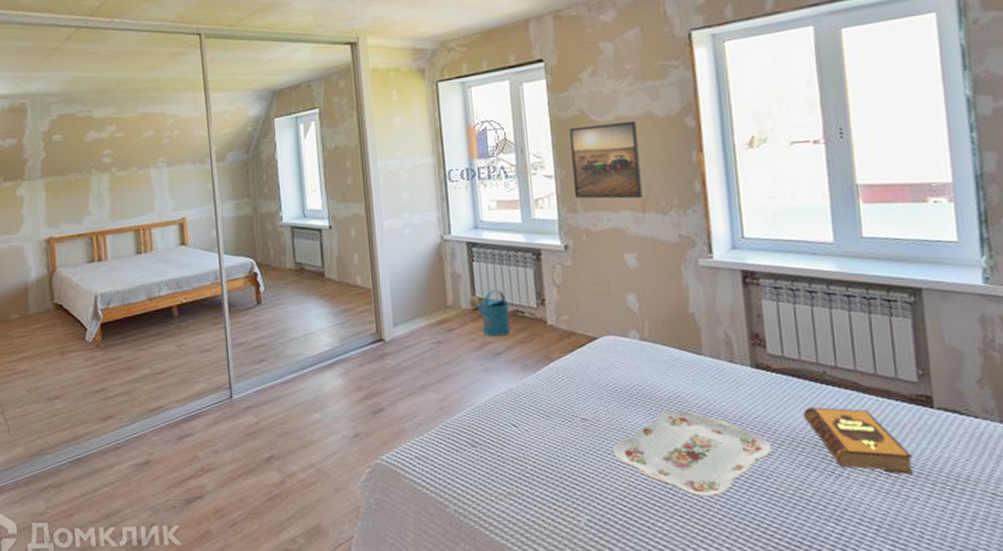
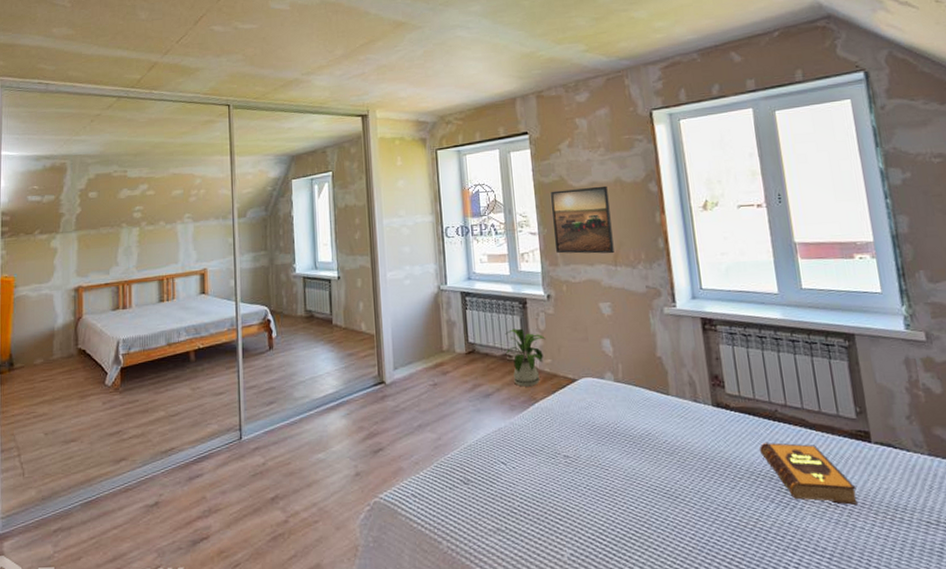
watering can: present [469,289,510,336] -> none [462,335,499,379]
house plant: none [516,282,562,345] -> present [505,328,546,387]
serving tray: present [613,410,772,497] -> none [592,447,734,530]

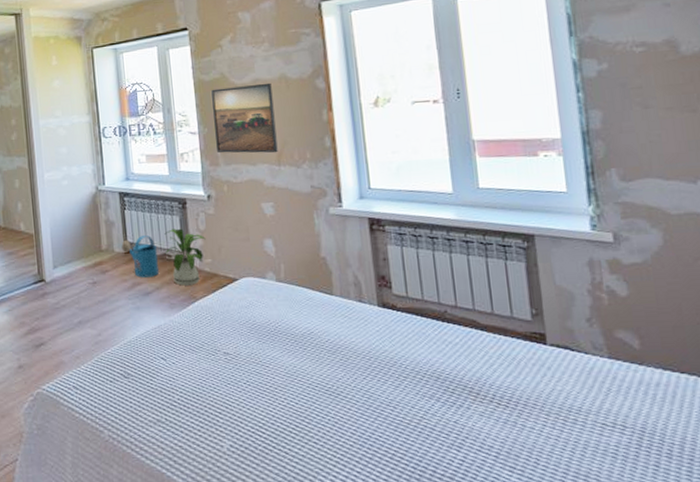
watering can: none [462,335,499,379] -> present [121,234,159,278]
hardback book: present [760,442,859,505] -> none [427,342,530,405]

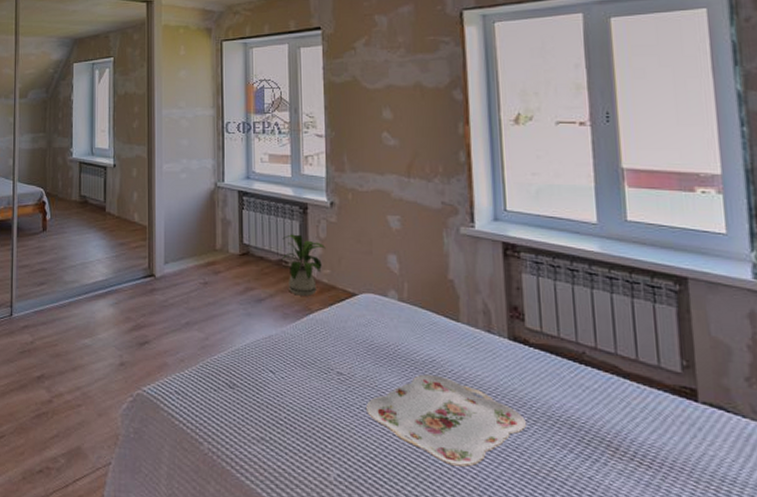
watering can: present [121,234,159,278] -> none [236,237,273,283]
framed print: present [210,82,278,153] -> none [340,90,408,164]
serving tray: none [252,345,398,425] -> present [366,374,527,467]

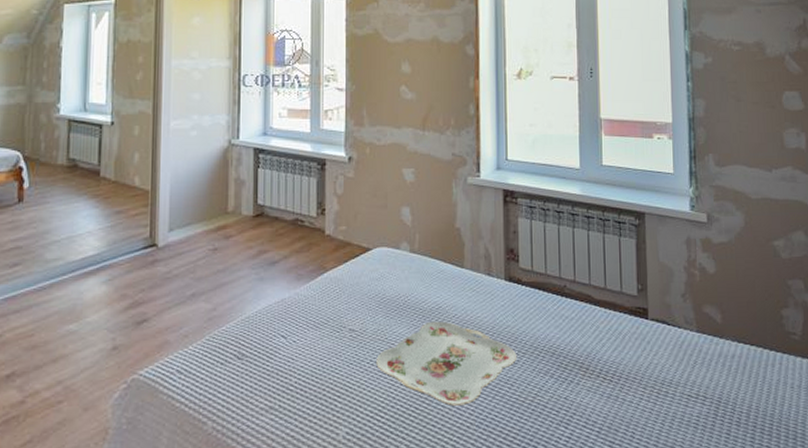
house plant: present [281,234,325,296] -> none [297,191,342,255]

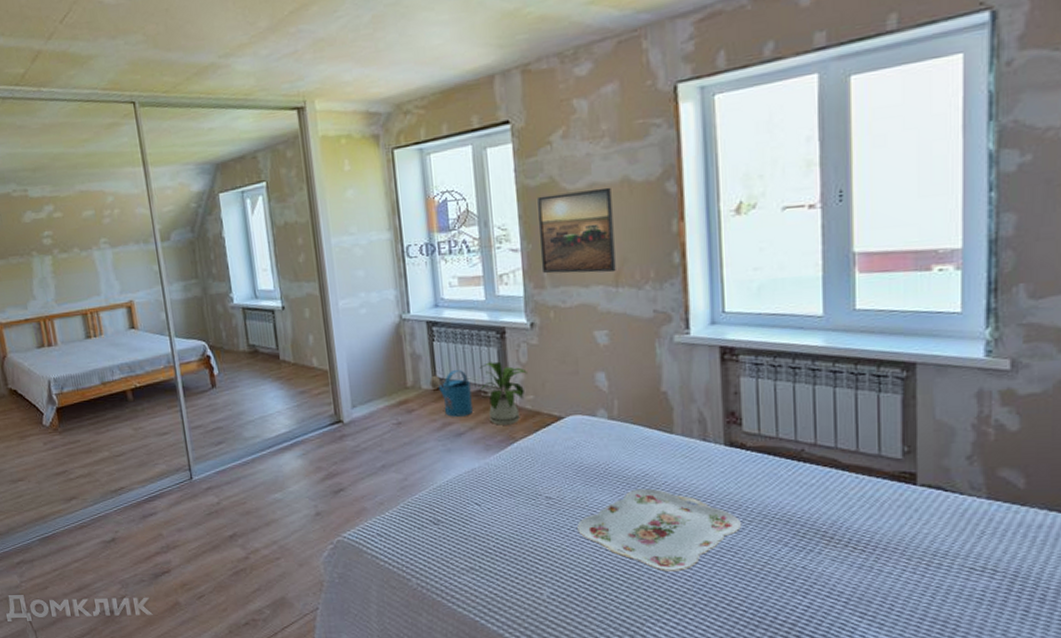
watering can: none [250,196,289,245] -> present [429,369,473,417]
house plant: none [297,191,342,255] -> present [479,361,527,426]
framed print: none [362,44,424,117] -> present [536,187,616,274]

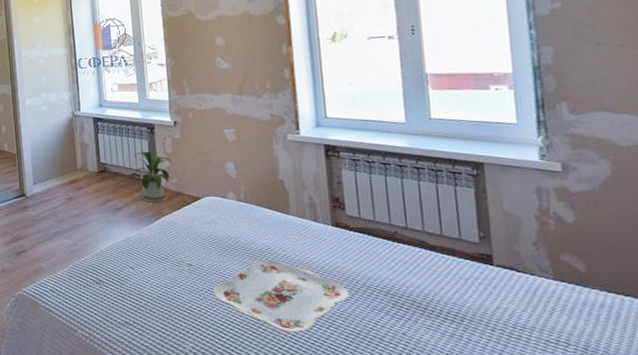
watering can: present [429,369,473,417] -> none [95,156,128,195]
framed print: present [536,187,616,274] -> none [178,19,240,84]

